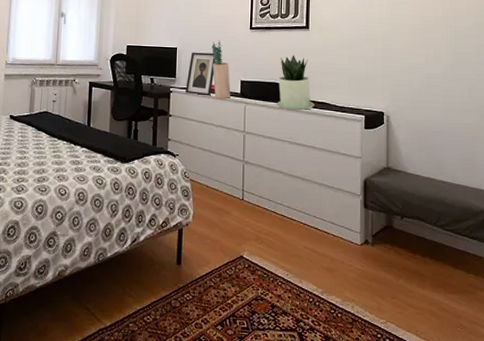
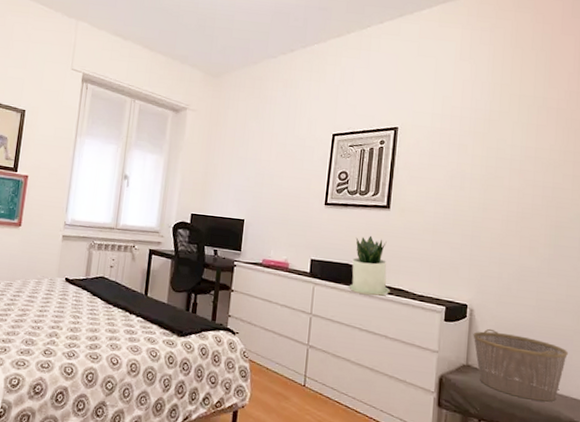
picture frame: present [185,52,216,96] -> none [250,225,286,274]
vase: present [211,40,231,99] -> none [281,214,300,278]
basket: none [391,132,474,195] -> present [473,328,568,402]

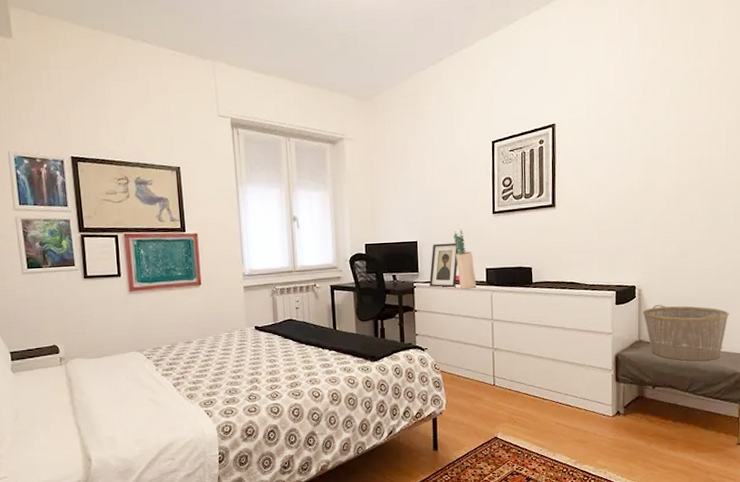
picture frame: none [250,225,286,274] -> present [429,243,459,288]
vase: none [281,214,300,278] -> present [453,228,477,290]
planter: present [349,235,390,296] -> none [524,236,563,294]

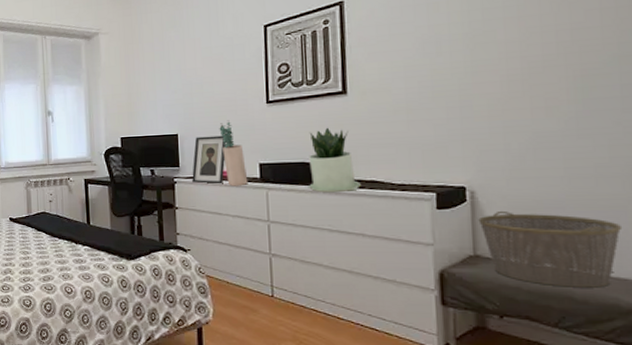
planter: none [524,236,563,294] -> present [309,127,361,193]

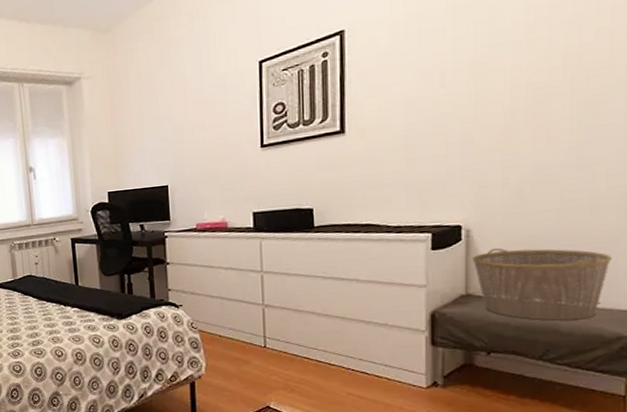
picture frame: present [192,135,227,184] -> none [183,184,219,237]
vase: present [219,120,248,187] -> none [211,167,241,238]
planter: present [309,127,361,193] -> none [303,170,356,240]

